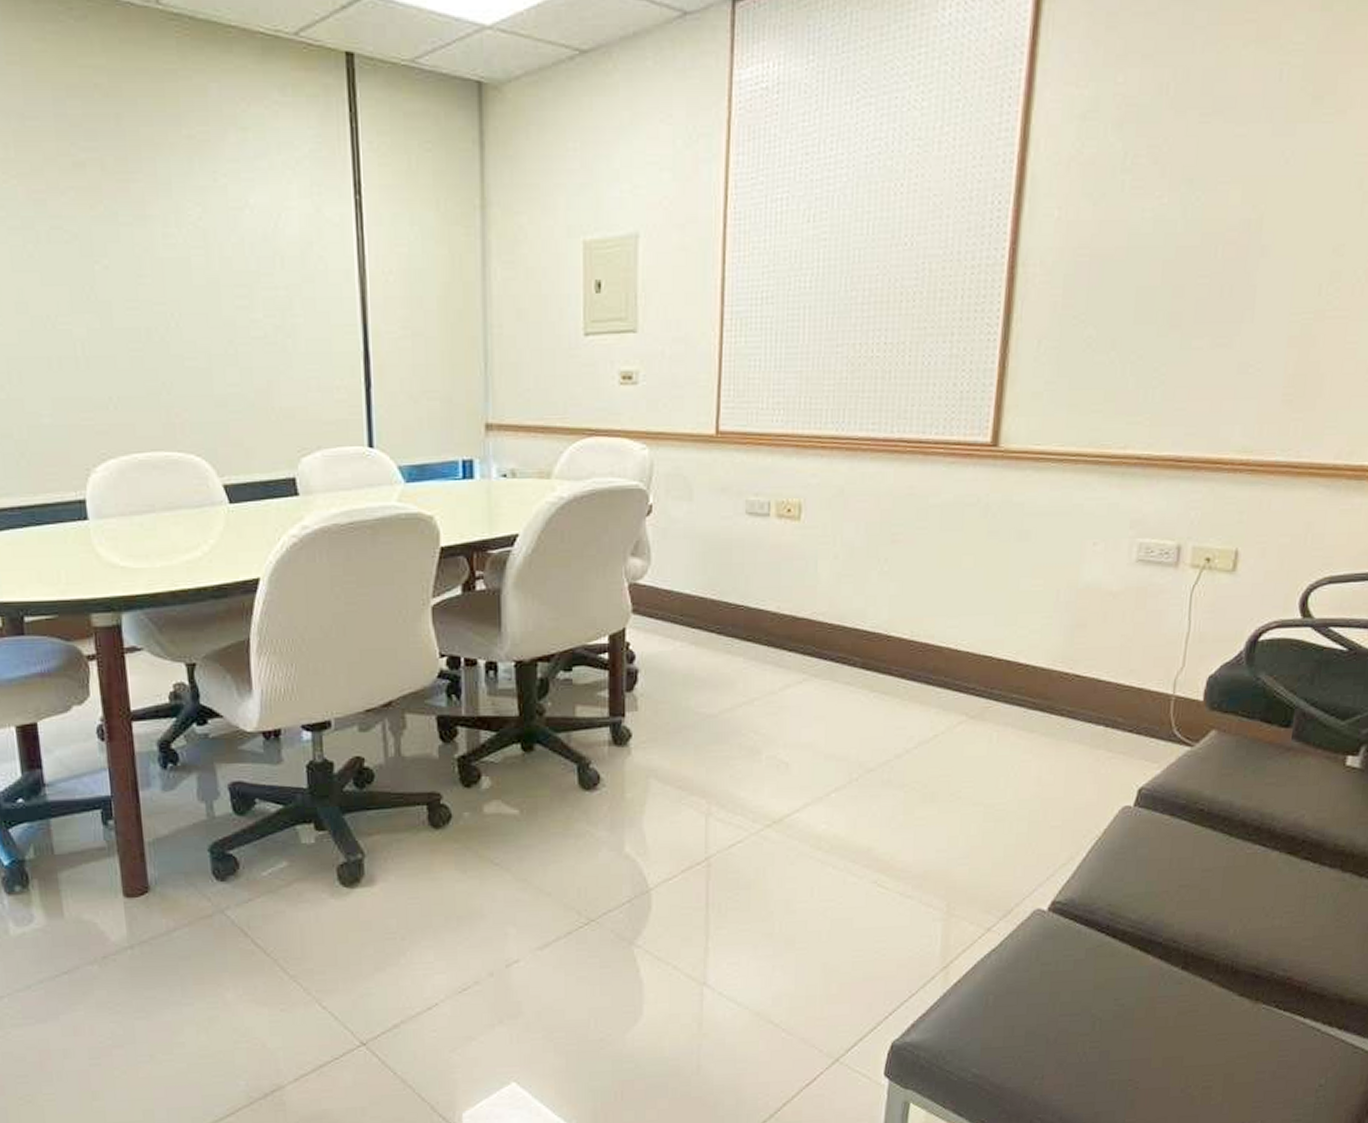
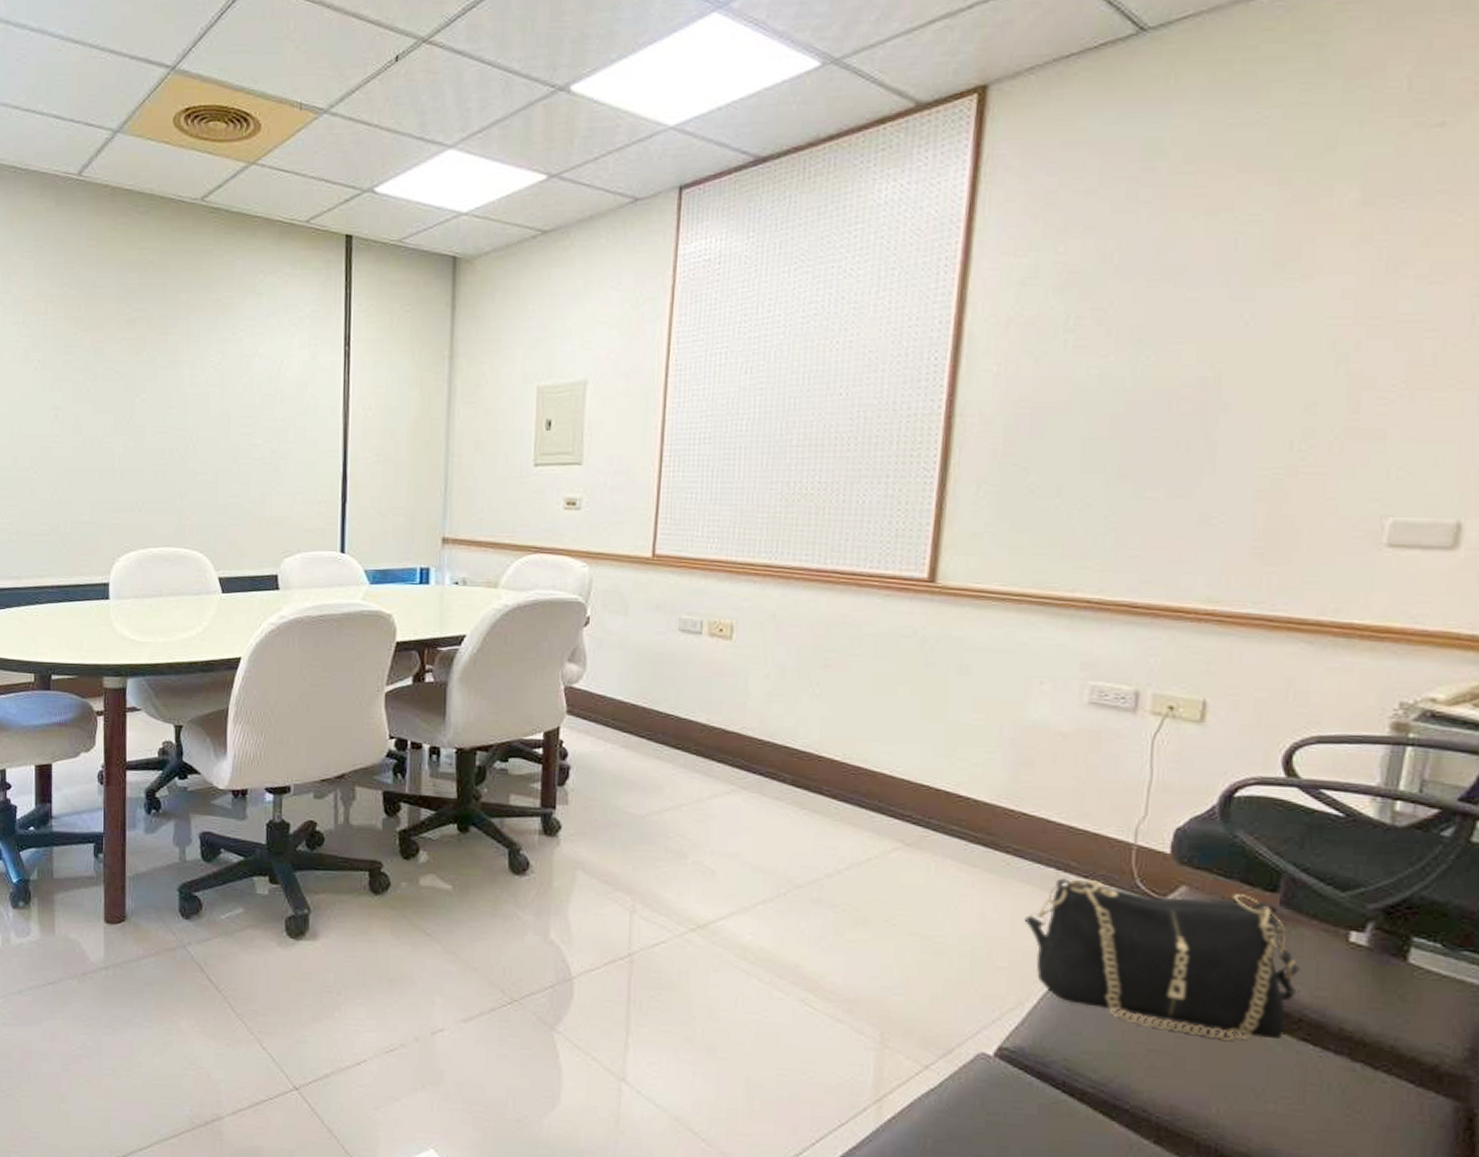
handbag: none [1076,732,1306,869] -> present [1024,878,1300,1040]

